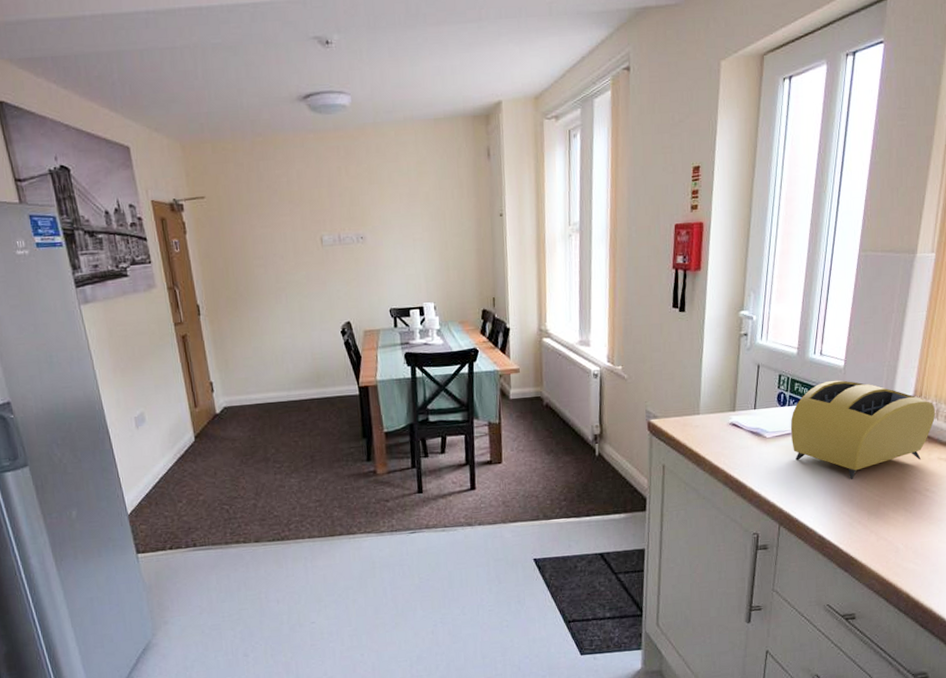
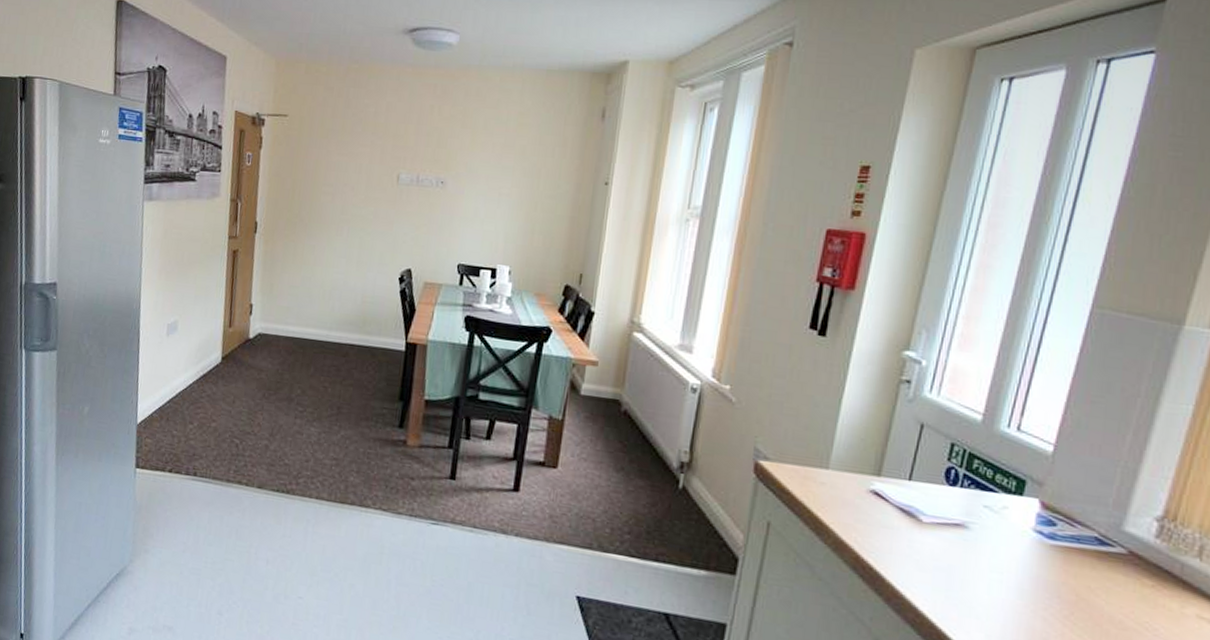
toaster: present [790,380,936,479] -> none [960,467,1198,611]

